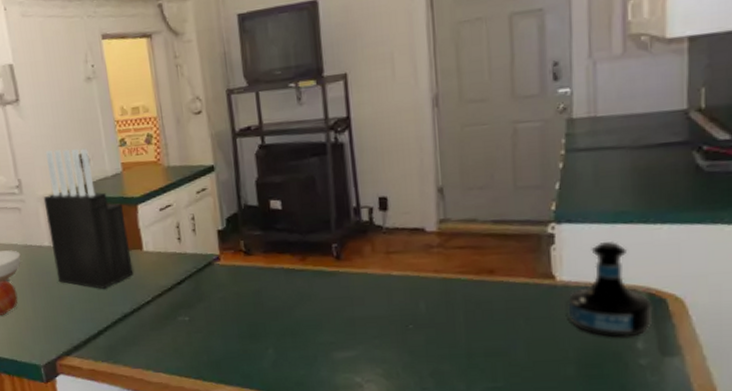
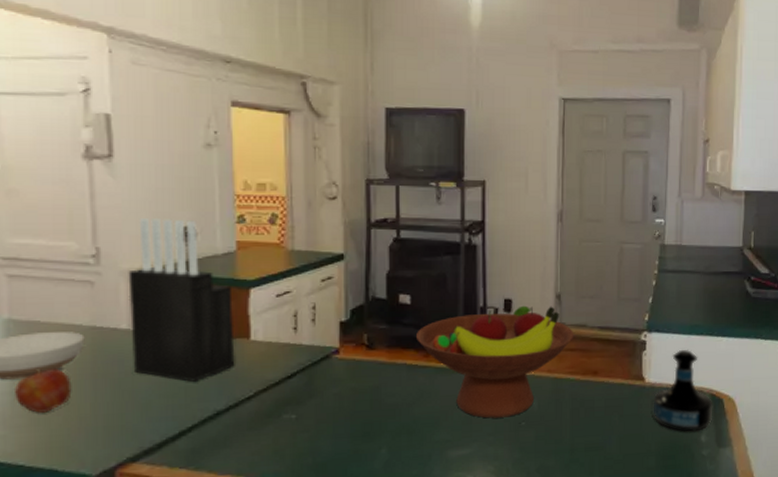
fruit bowl: none [290,201,463,321] -> present [417,305,574,419]

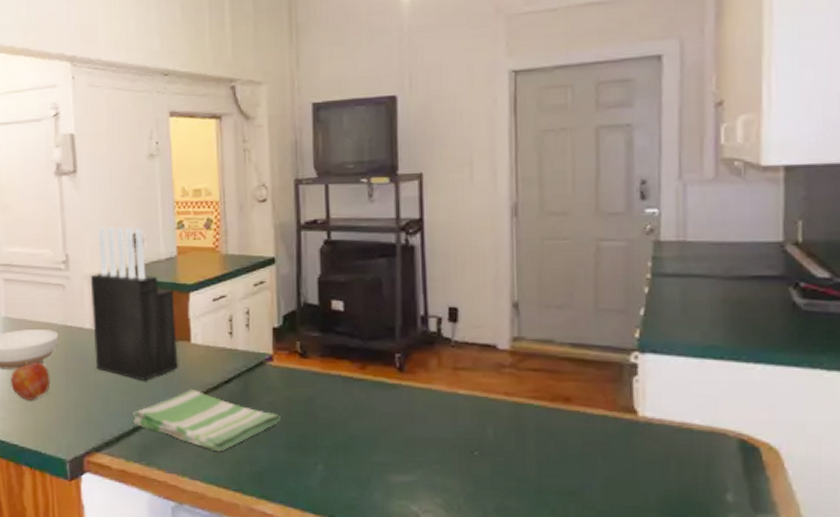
dish towel: none [178,386,346,448] -> present [132,388,281,452]
fruit bowl: present [417,305,574,419] -> none [351,315,538,444]
tequila bottle: present [653,350,712,432] -> none [650,378,743,488]

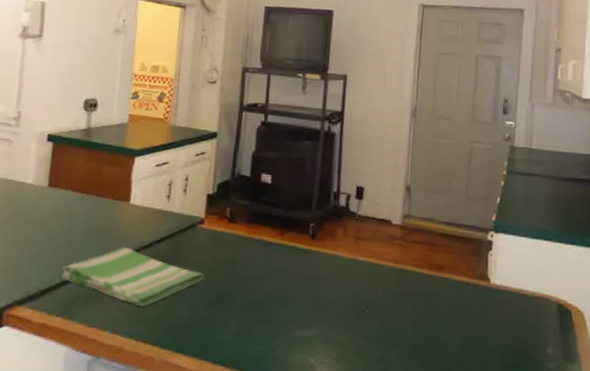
knife block: present [90,225,178,381] -> none [31,89,120,237]

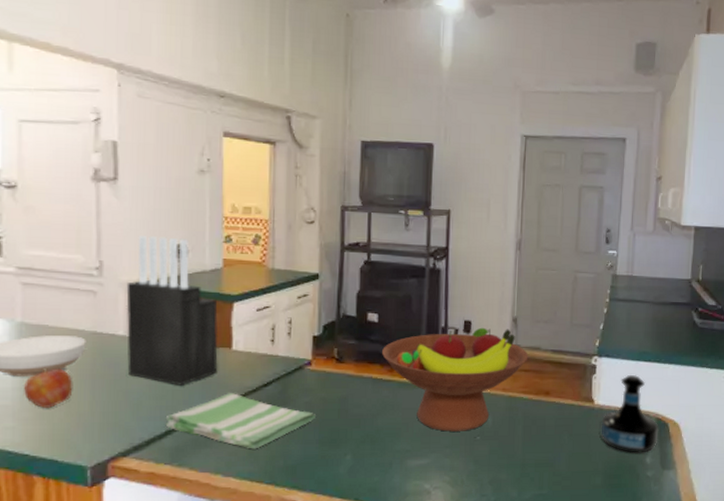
knife block: none [31,89,120,237] -> present [126,235,218,386]
fruit bowl: none [273,194,422,304] -> present [382,327,529,432]
tequila bottle: none [497,254,560,342] -> present [601,375,658,453]

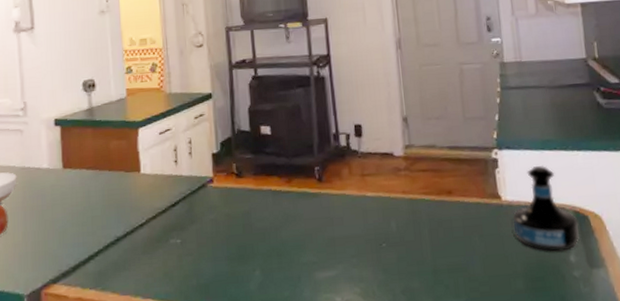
knife block: present [126,235,218,386] -> none [47,74,130,212]
dish towel: present [165,392,315,449] -> none [88,214,222,270]
fruit bowl: present [382,327,529,432] -> none [278,129,425,241]

